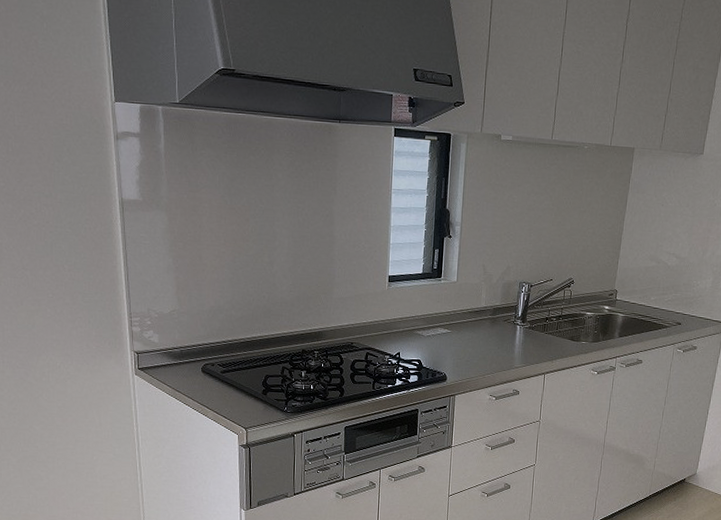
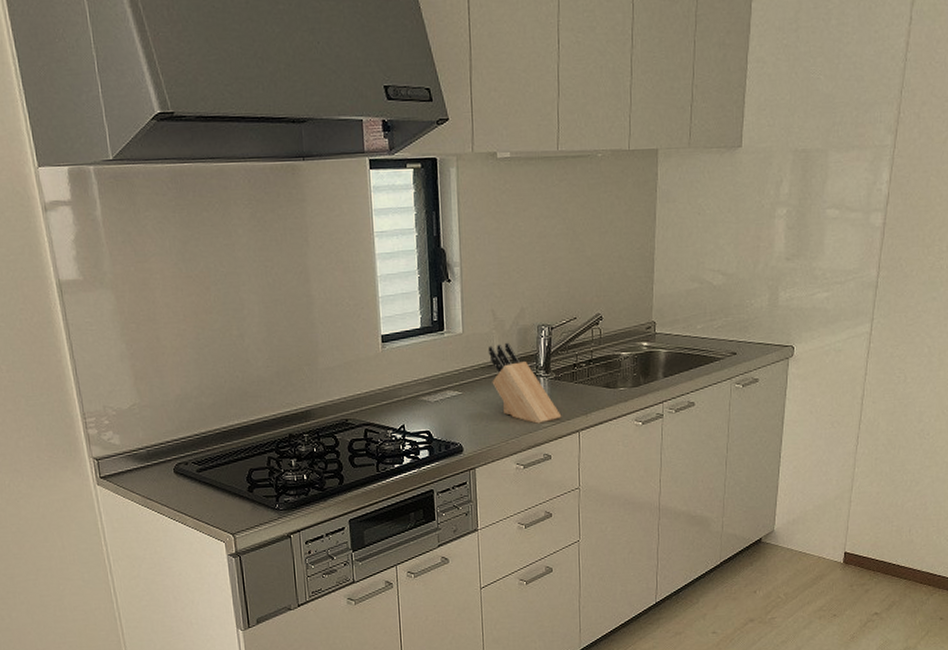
knife block: none [476,293,532,364] -> present [488,342,562,424]

